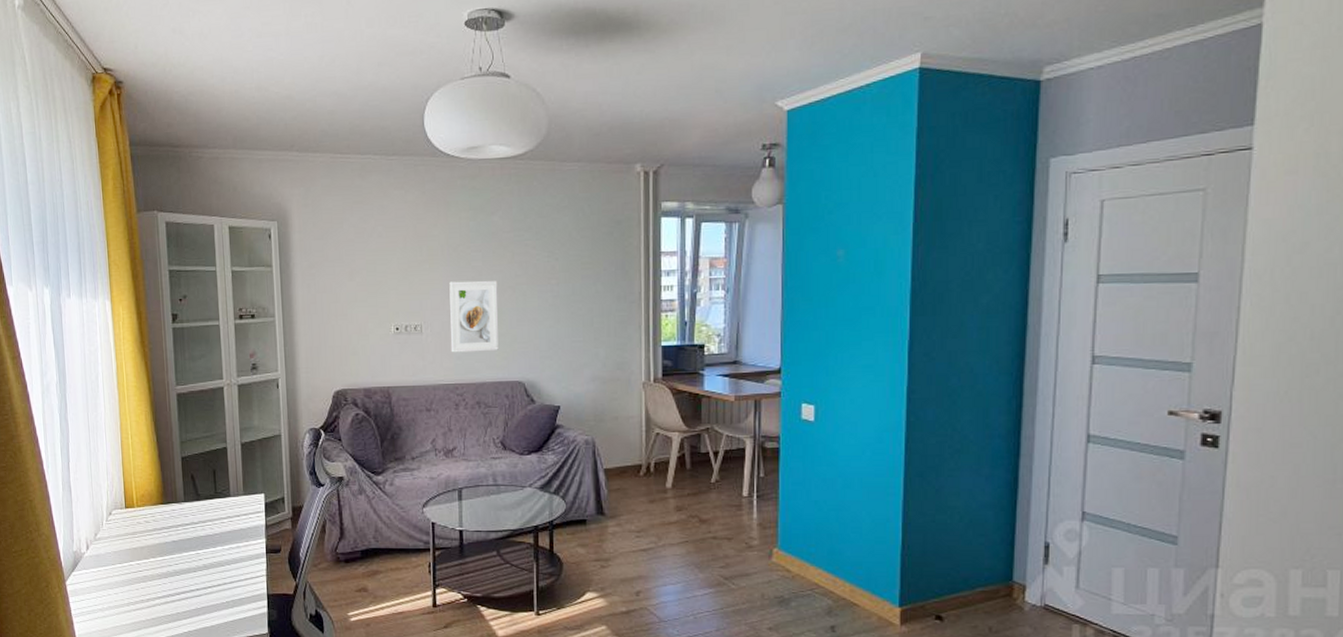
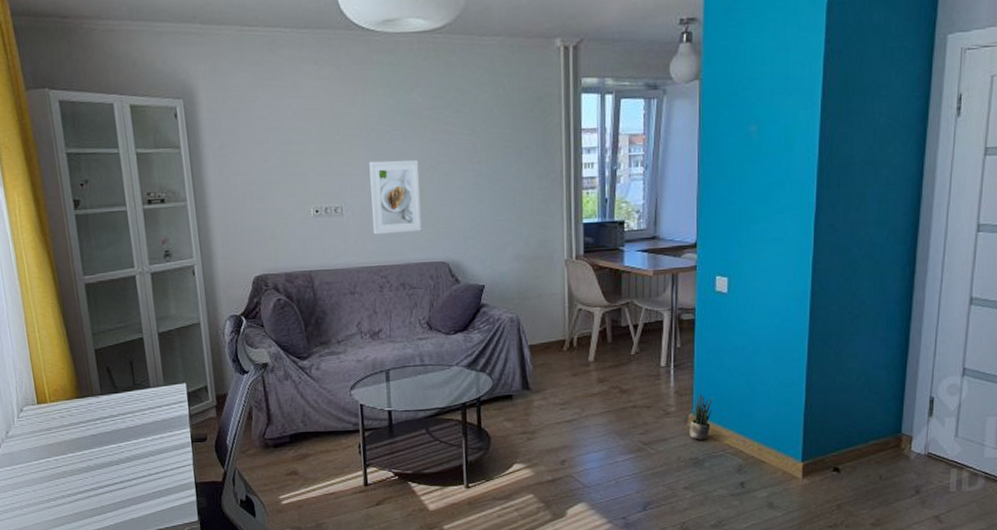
potted plant: none [774,526,800,577] -> present [690,393,714,440]

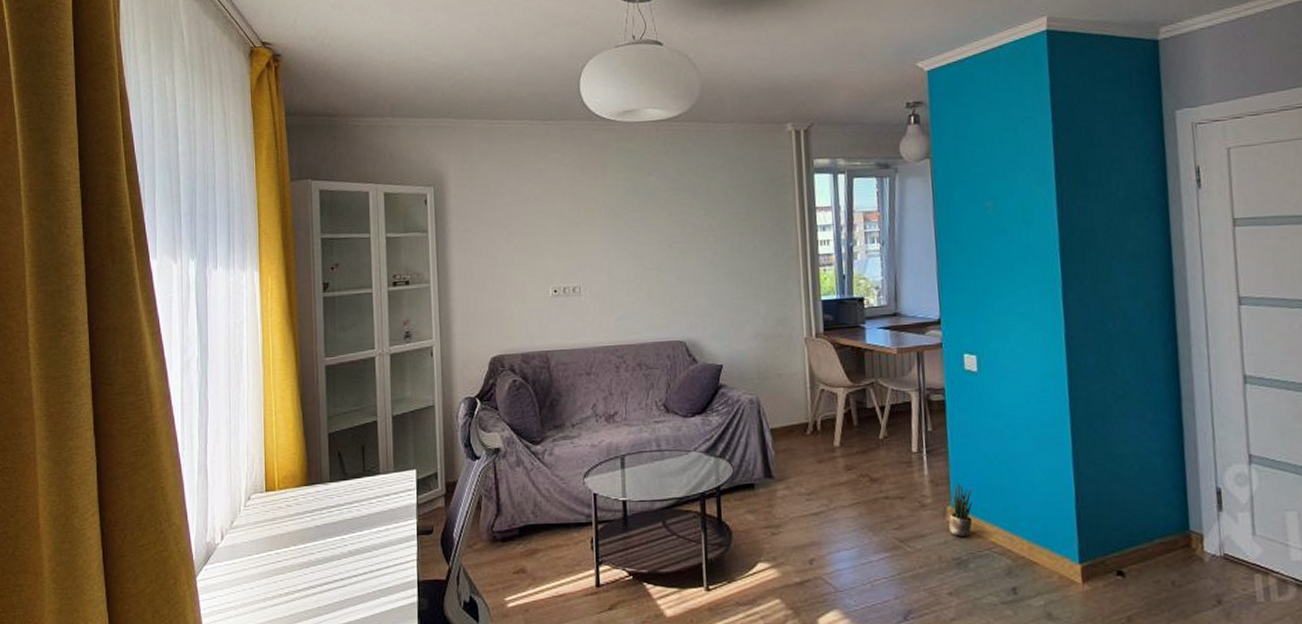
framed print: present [369,159,422,235] -> none [607,240,659,314]

